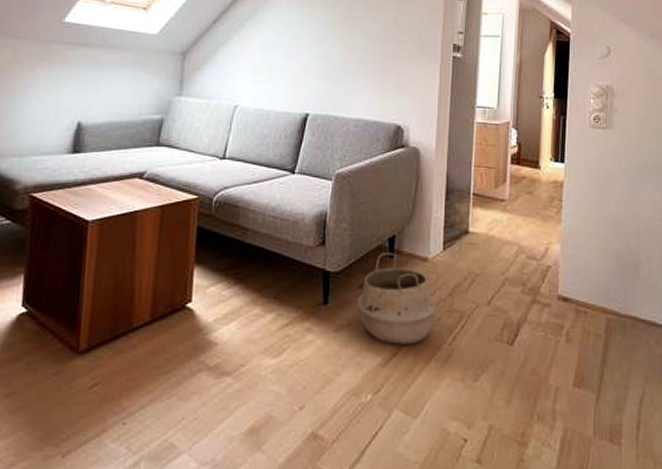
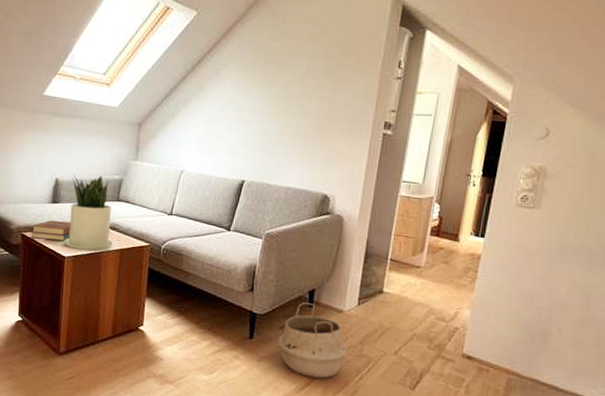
books: none [42,175,97,201] -> present [30,220,71,241]
planter: none [86,116,152,210] -> present [63,175,113,251]

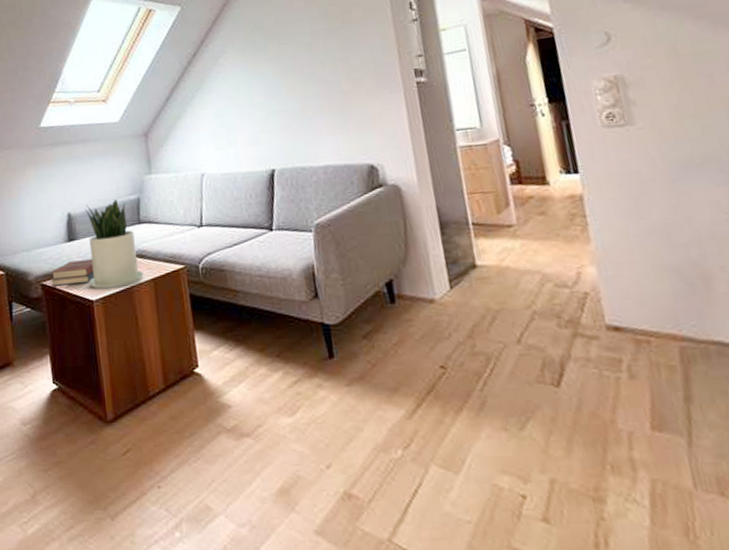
woven basket: present [278,302,347,378] -> none [365,298,456,395]

